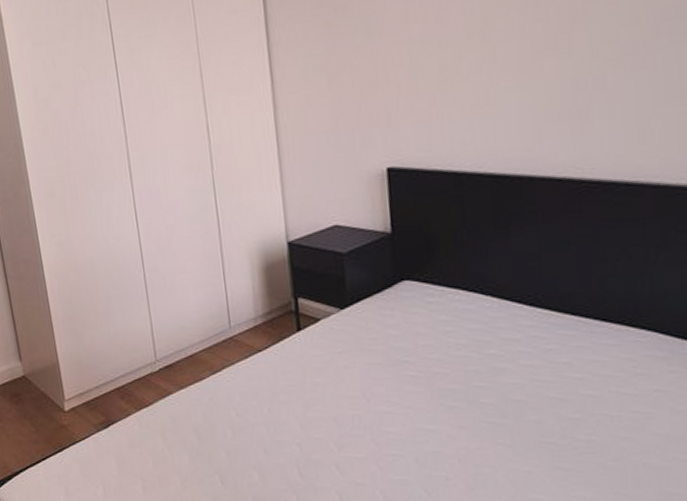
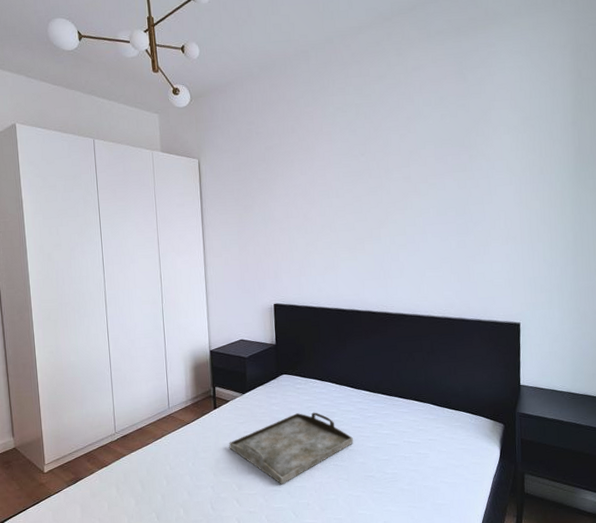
serving tray: none [321,340,521,448] -> present [229,412,353,485]

